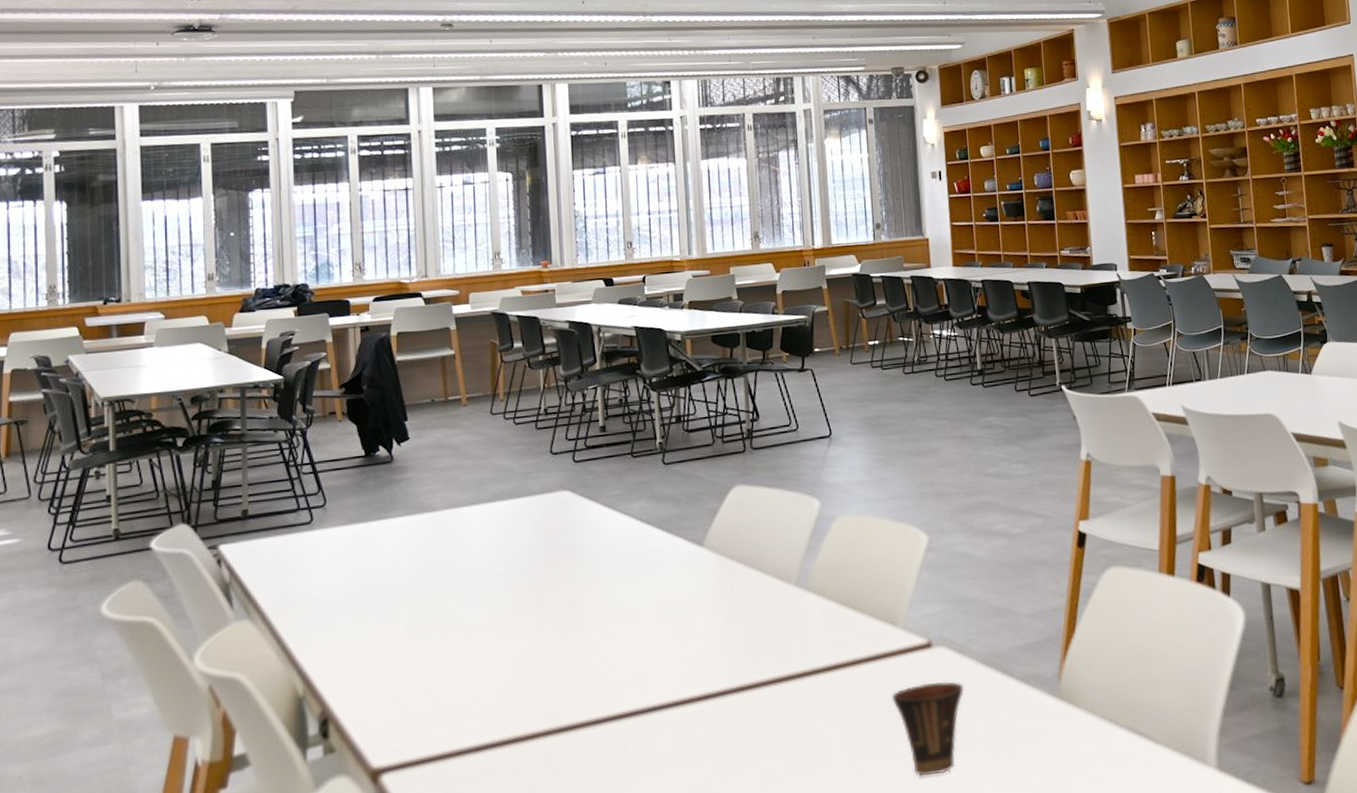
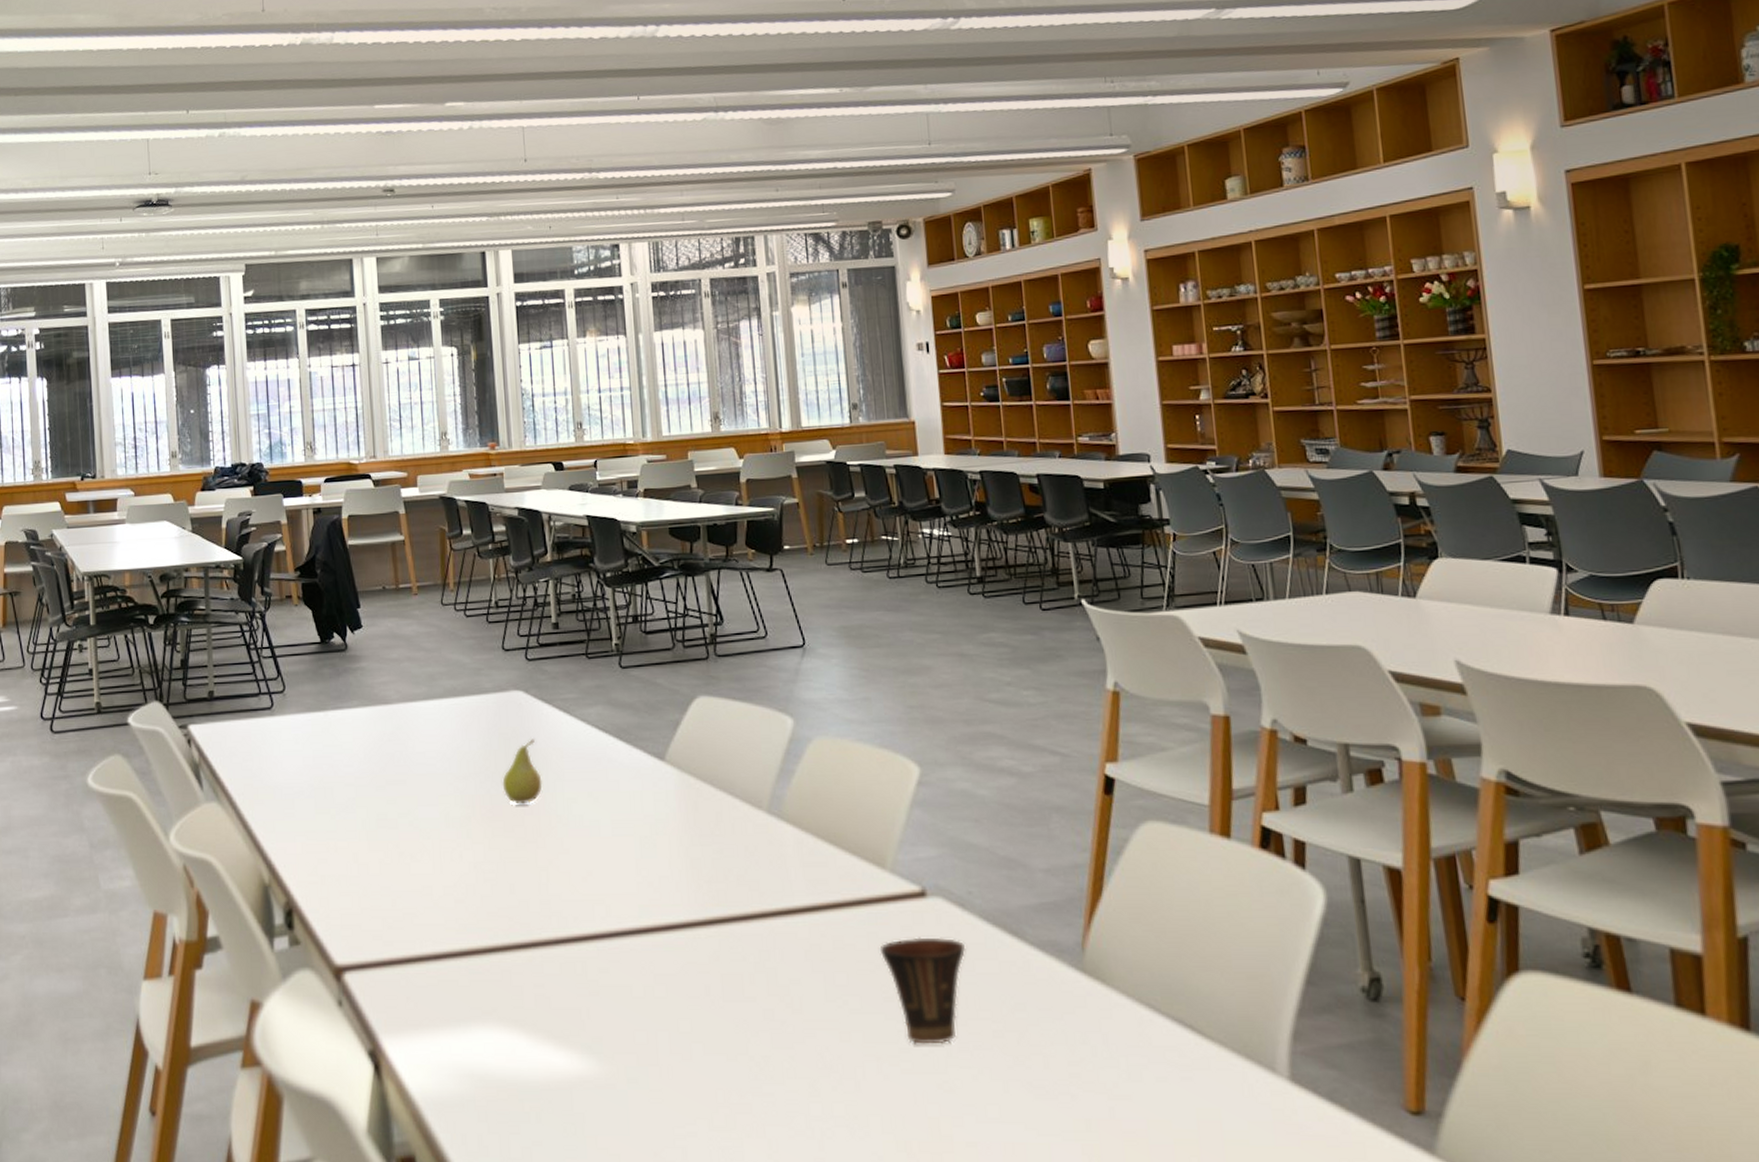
fruit: none [547,534,587,596] -> present [502,739,542,803]

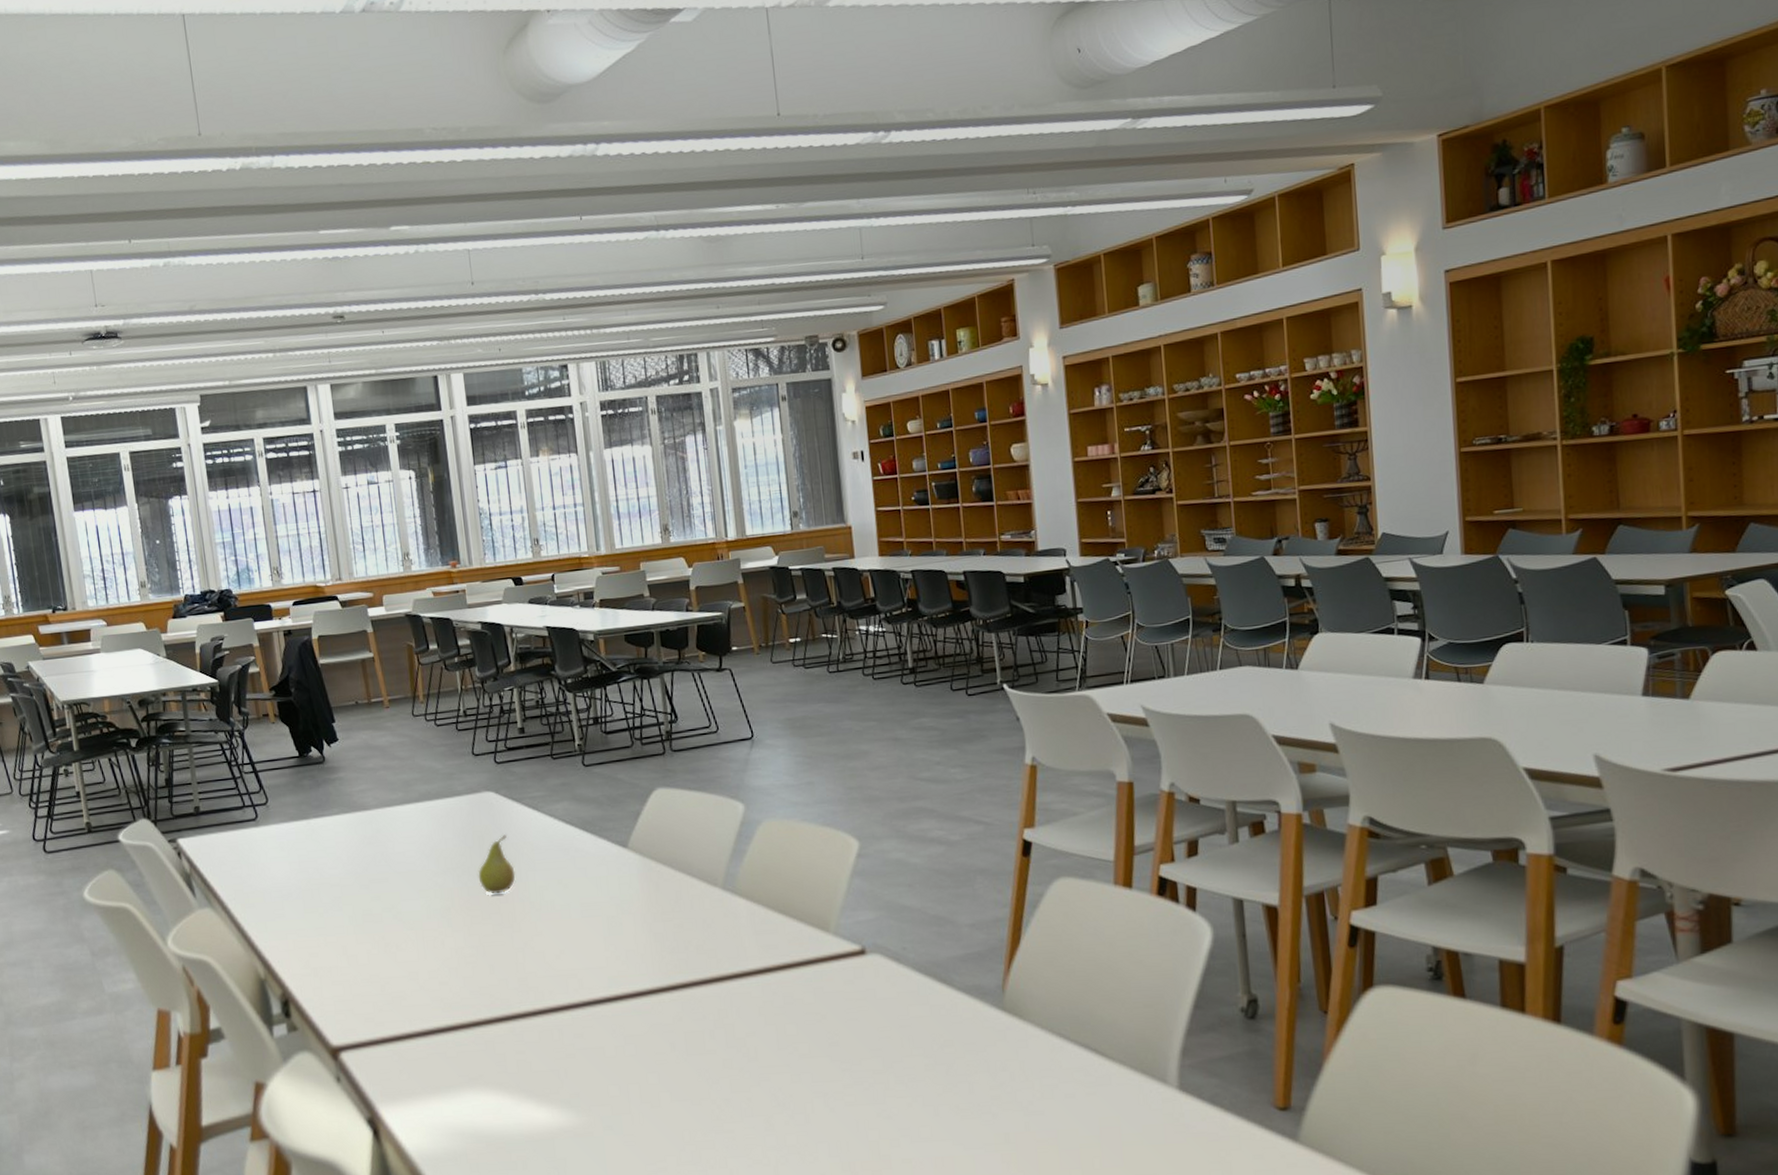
cup: present [879,937,966,1044] -> none [825,988,901,1081]

